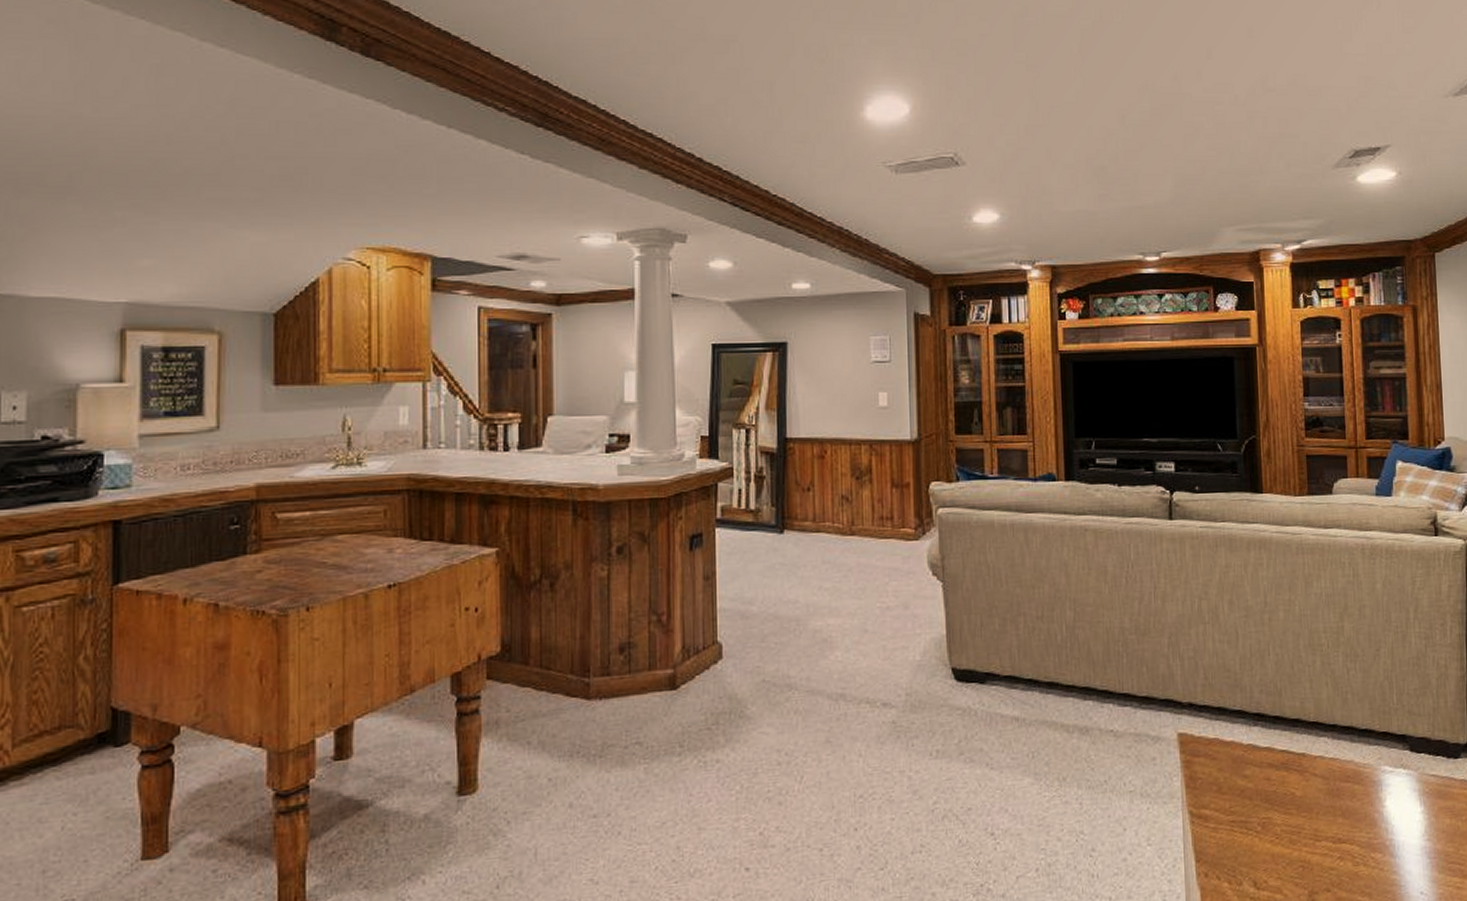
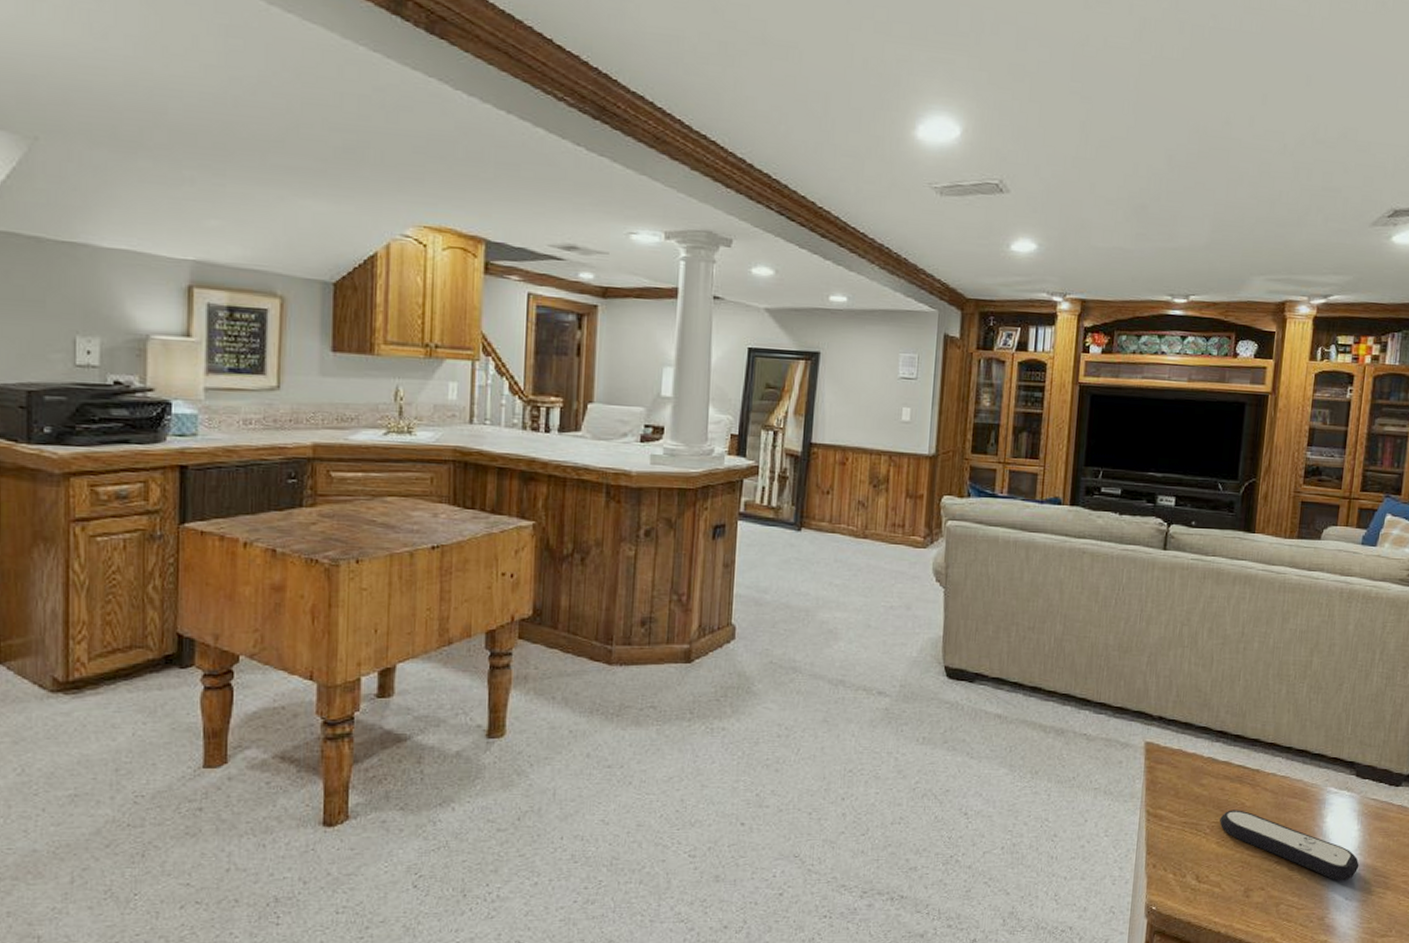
remote control: none [1270,801,1430,873] -> present [1219,810,1359,881]

